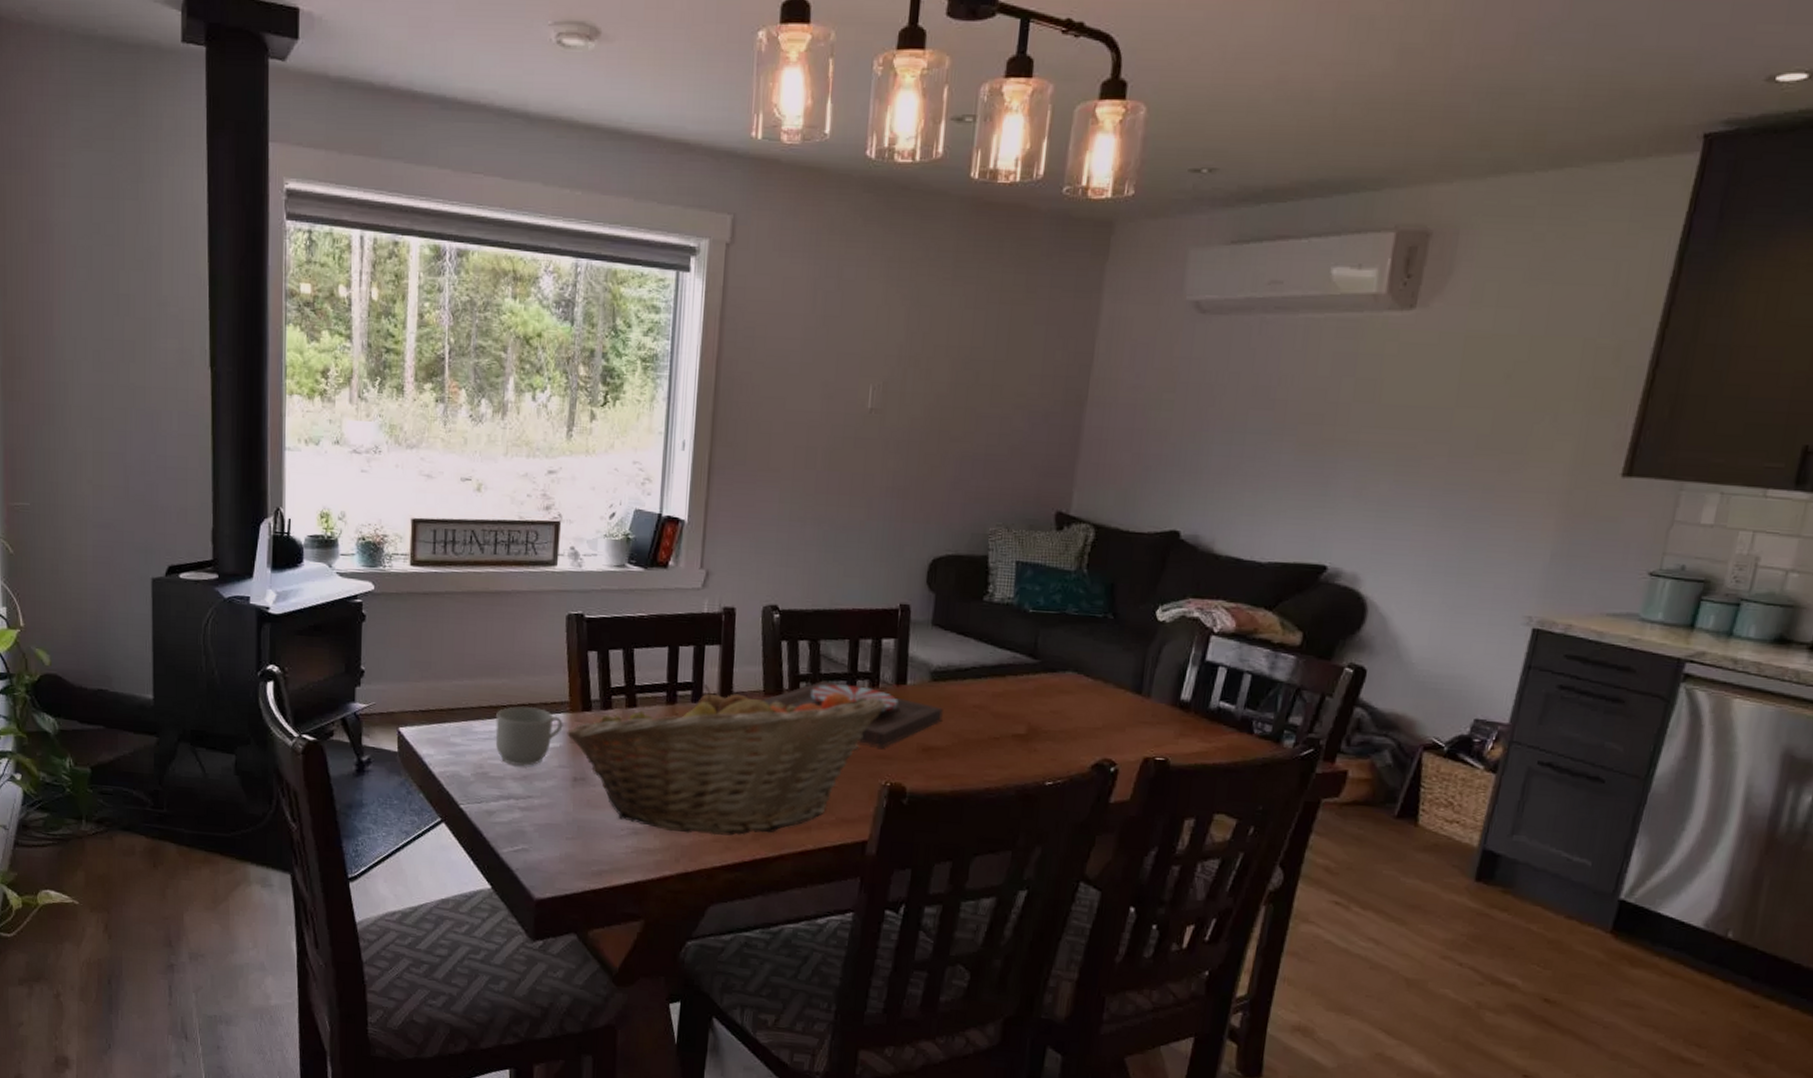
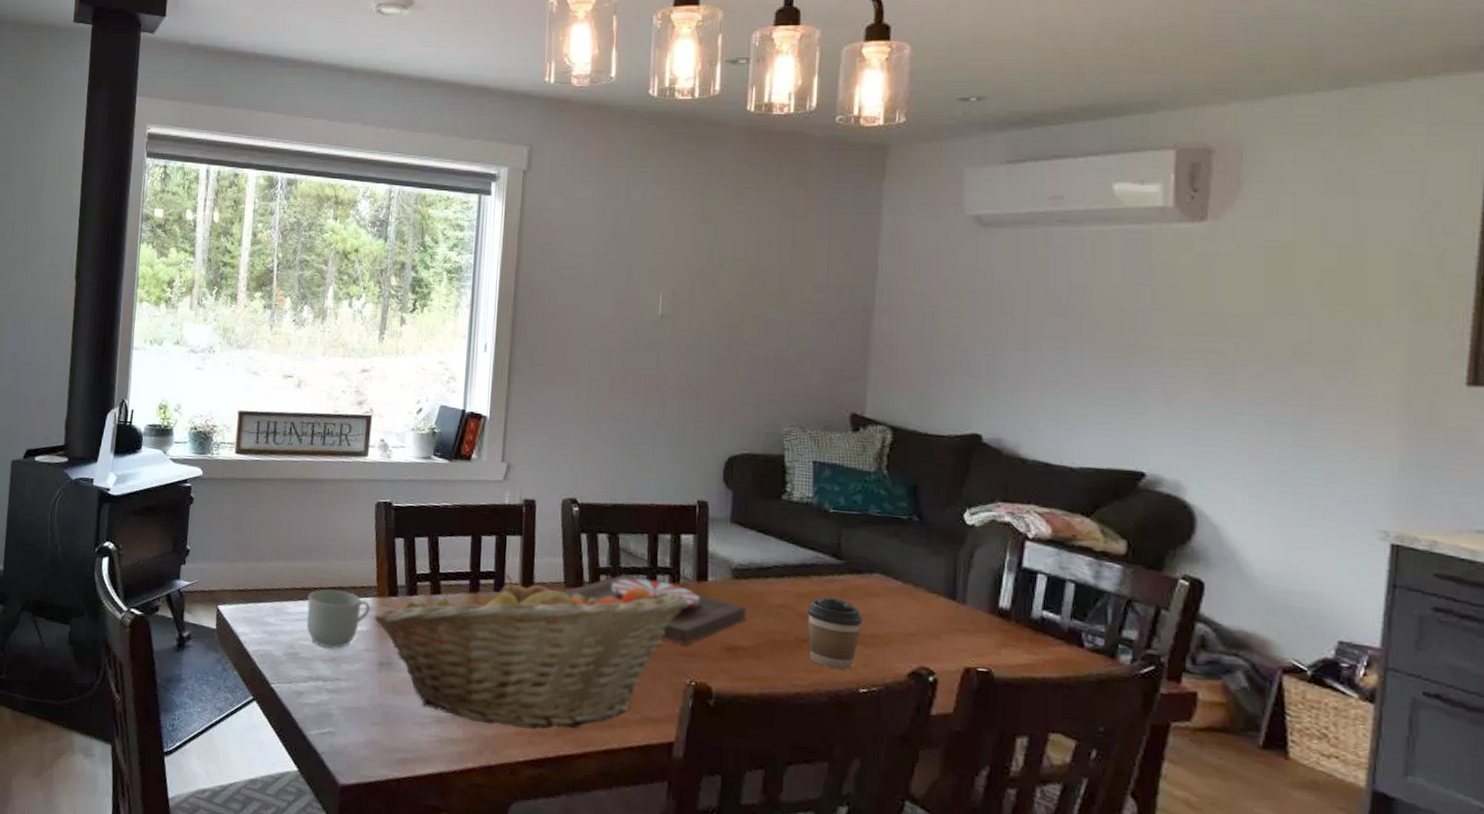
coffee cup: none [1000,696,1054,765] -> present [806,597,863,670]

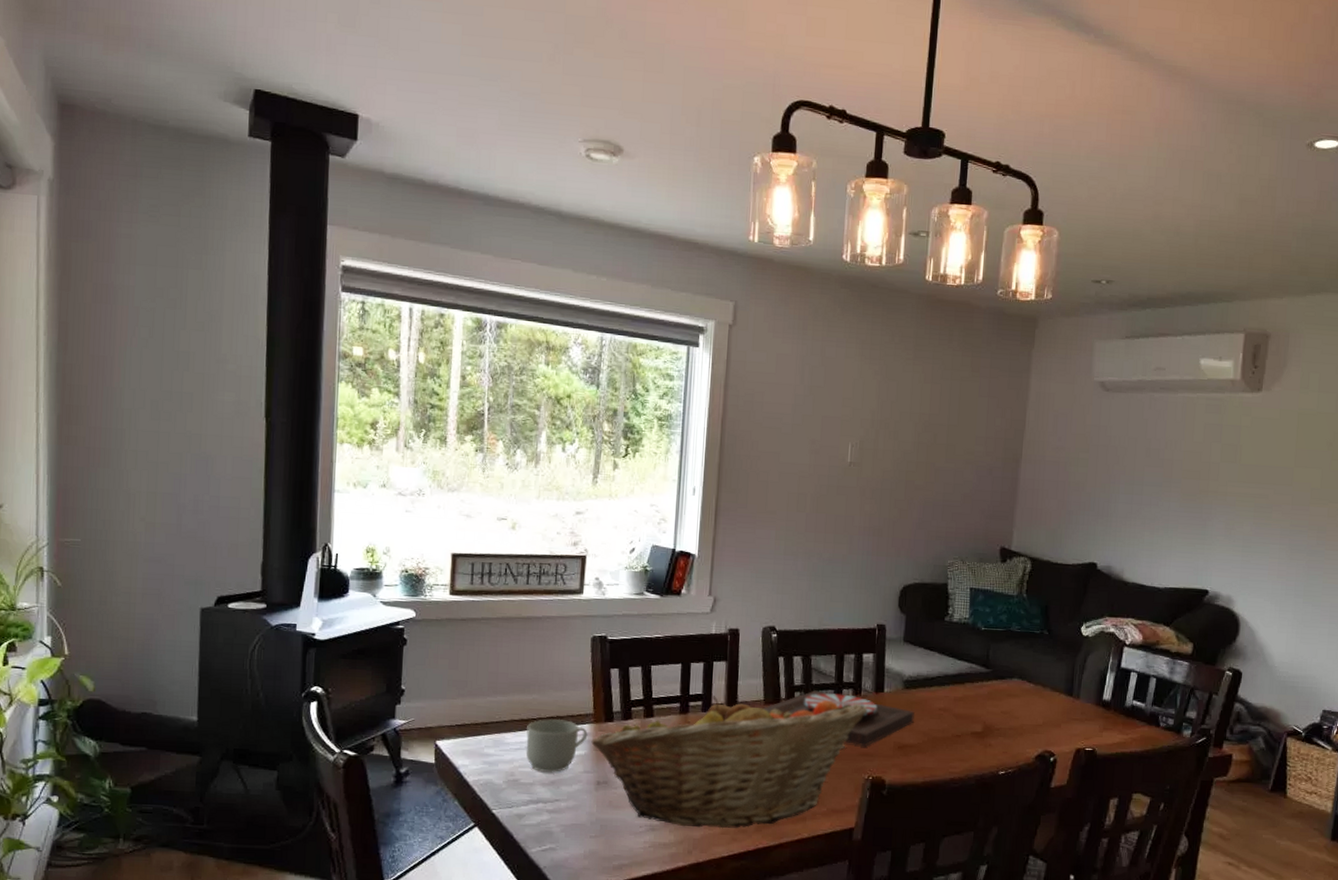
coffee cup: present [806,597,863,670] -> none [961,700,1004,758]

